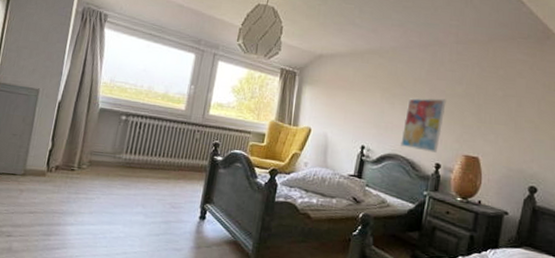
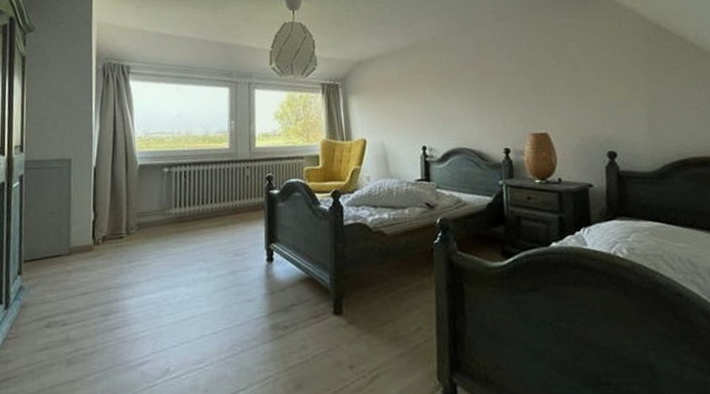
wall art: present [400,98,446,153] -> none [460,79,503,139]

